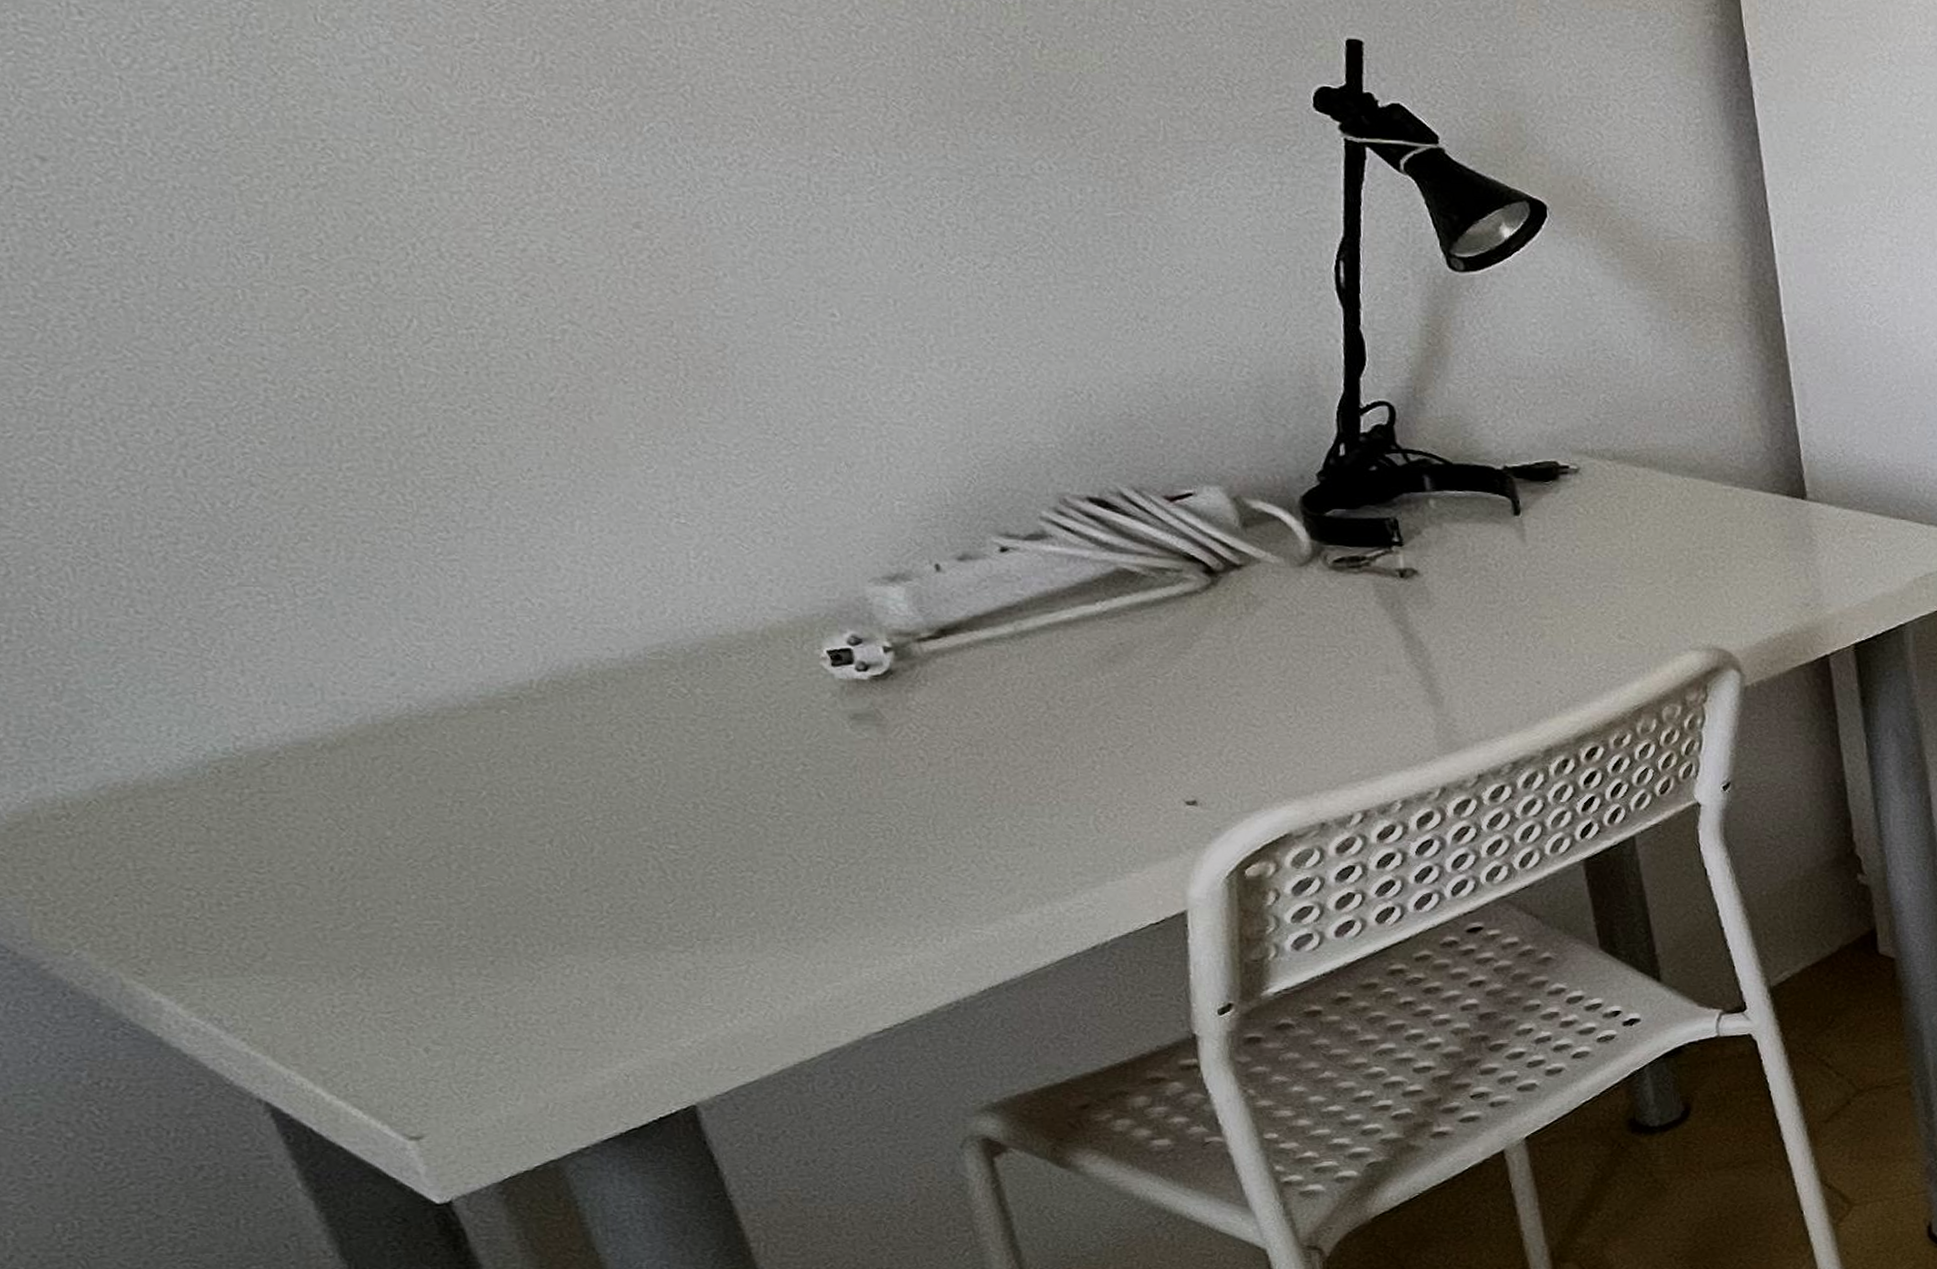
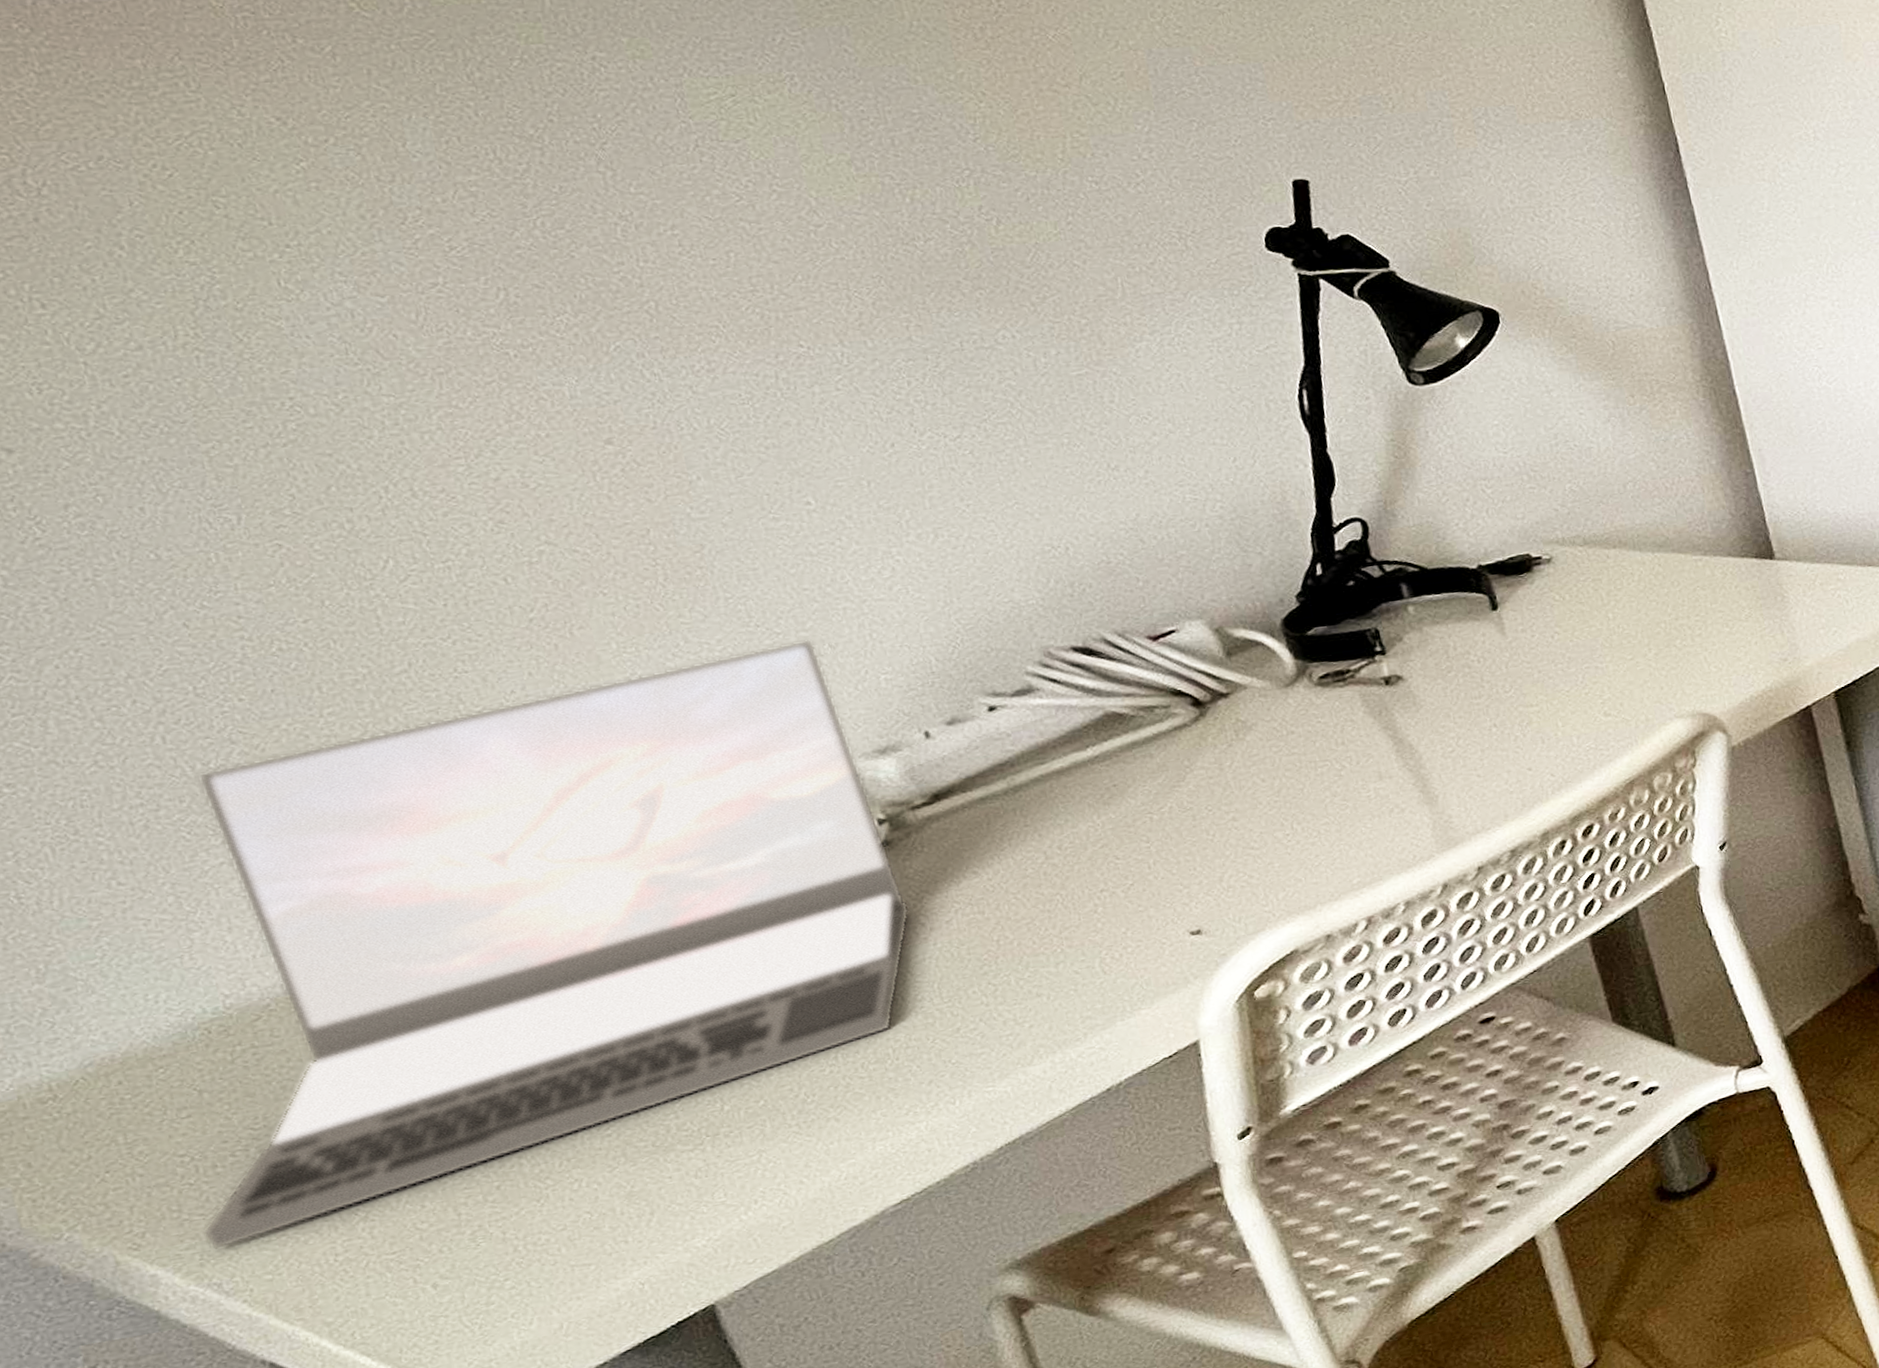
laptop: none [206,455,911,986] -> present [197,640,911,1250]

